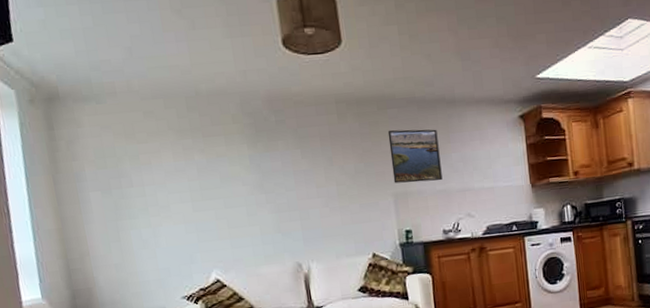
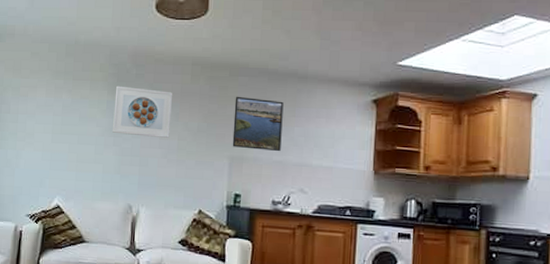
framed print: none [255,135,327,190] -> present [113,85,172,138]

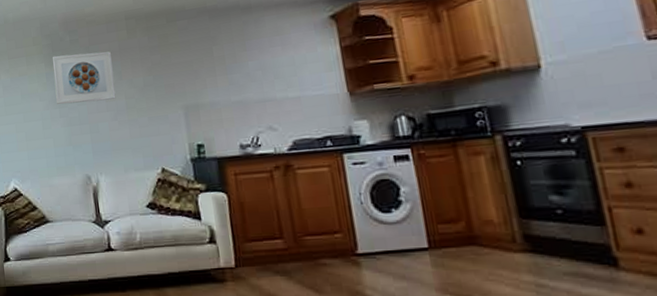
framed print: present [232,96,284,152] -> none [177,37,238,96]

